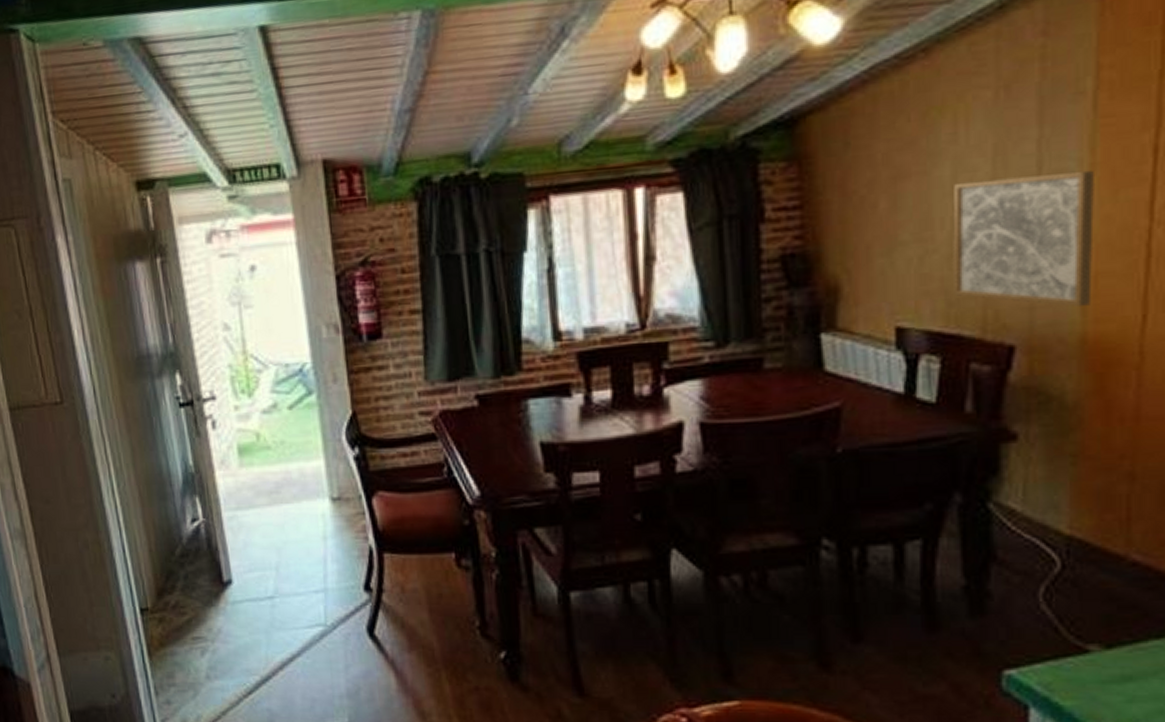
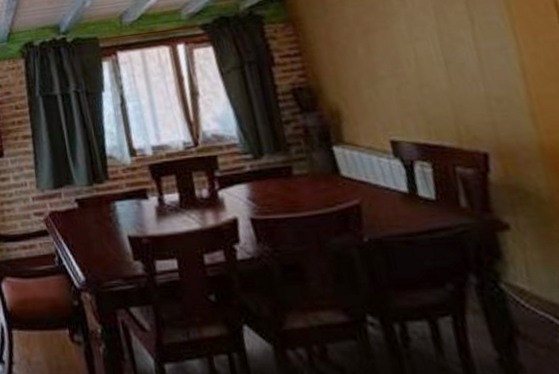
wall art: present [952,170,1094,306] -> none [410,21,540,122]

